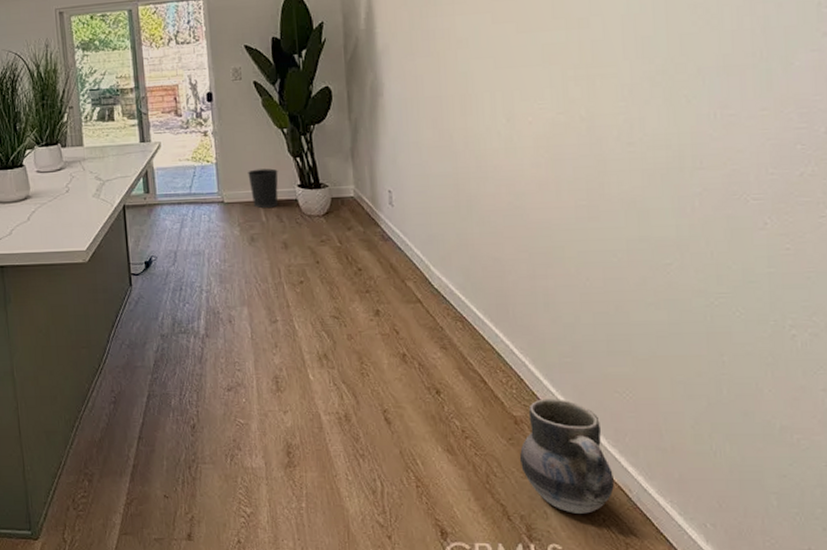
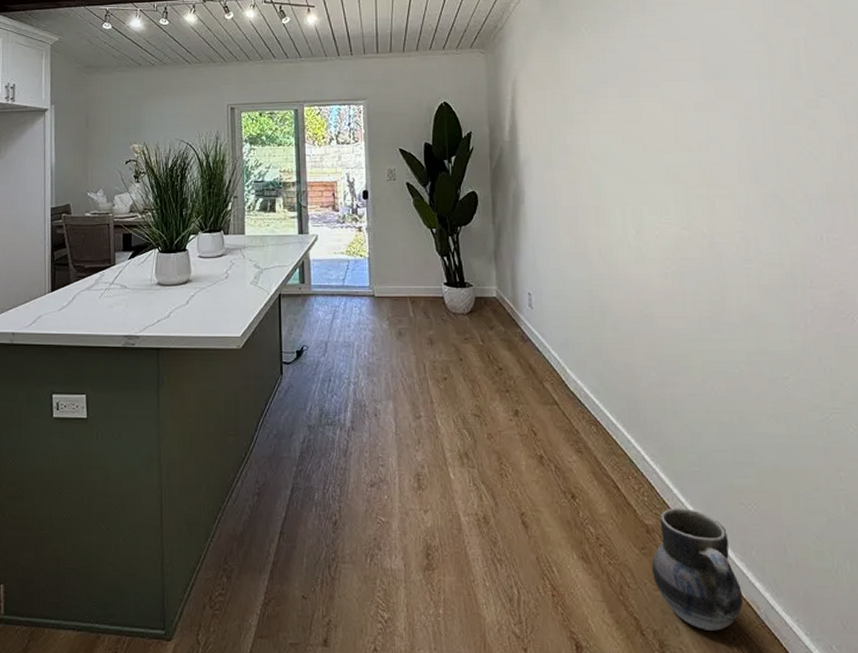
wastebasket: present [248,168,278,209] -> none [398,266,427,304]

